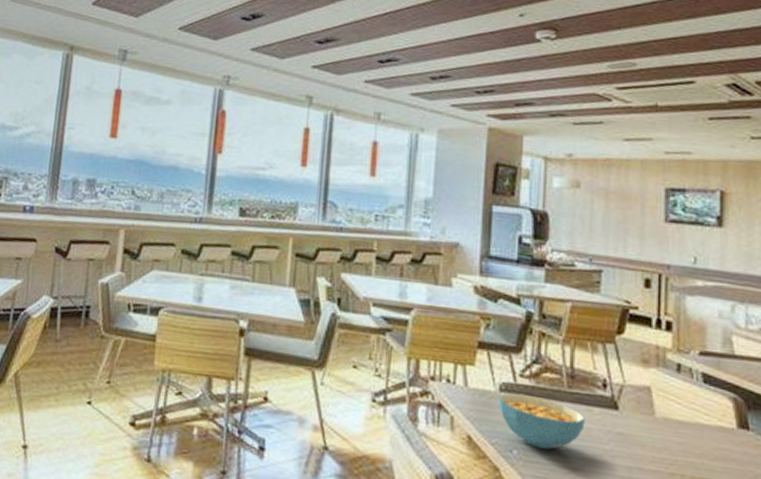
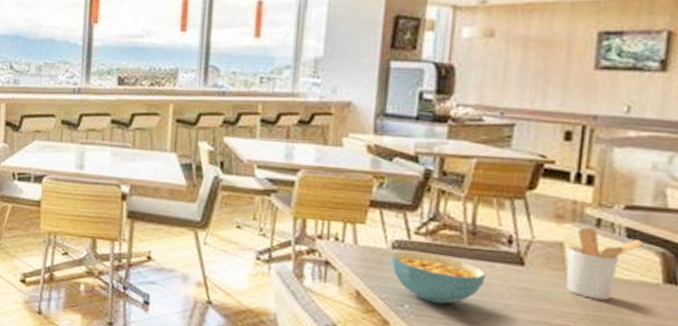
utensil holder: none [654,372,718,446] -> present [566,227,644,301]

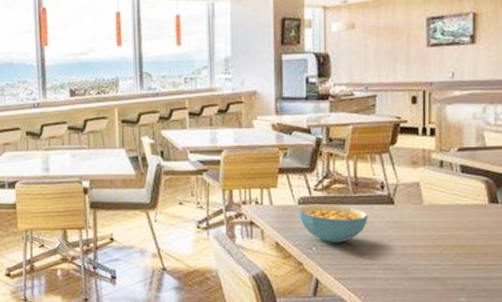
utensil holder: present [566,227,644,301] -> none [422,169,473,223]

